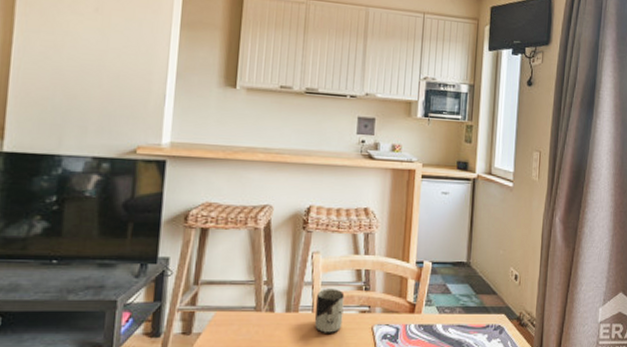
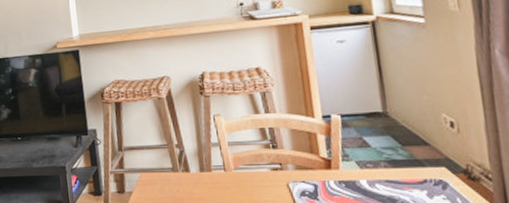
cup: present [314,289,345,334] -> none [225,148,257,192]

